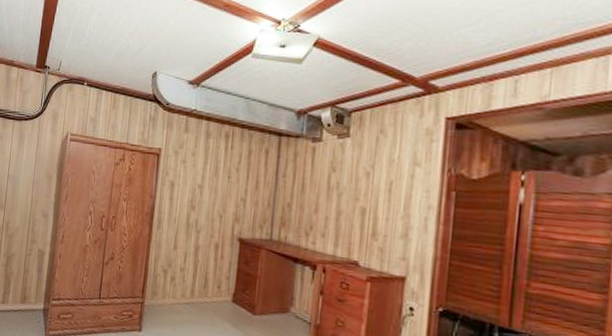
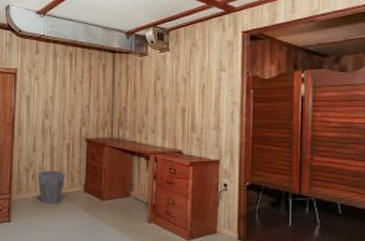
waste bin: none [177,272,211,315] -> present [37,170,65,204]

